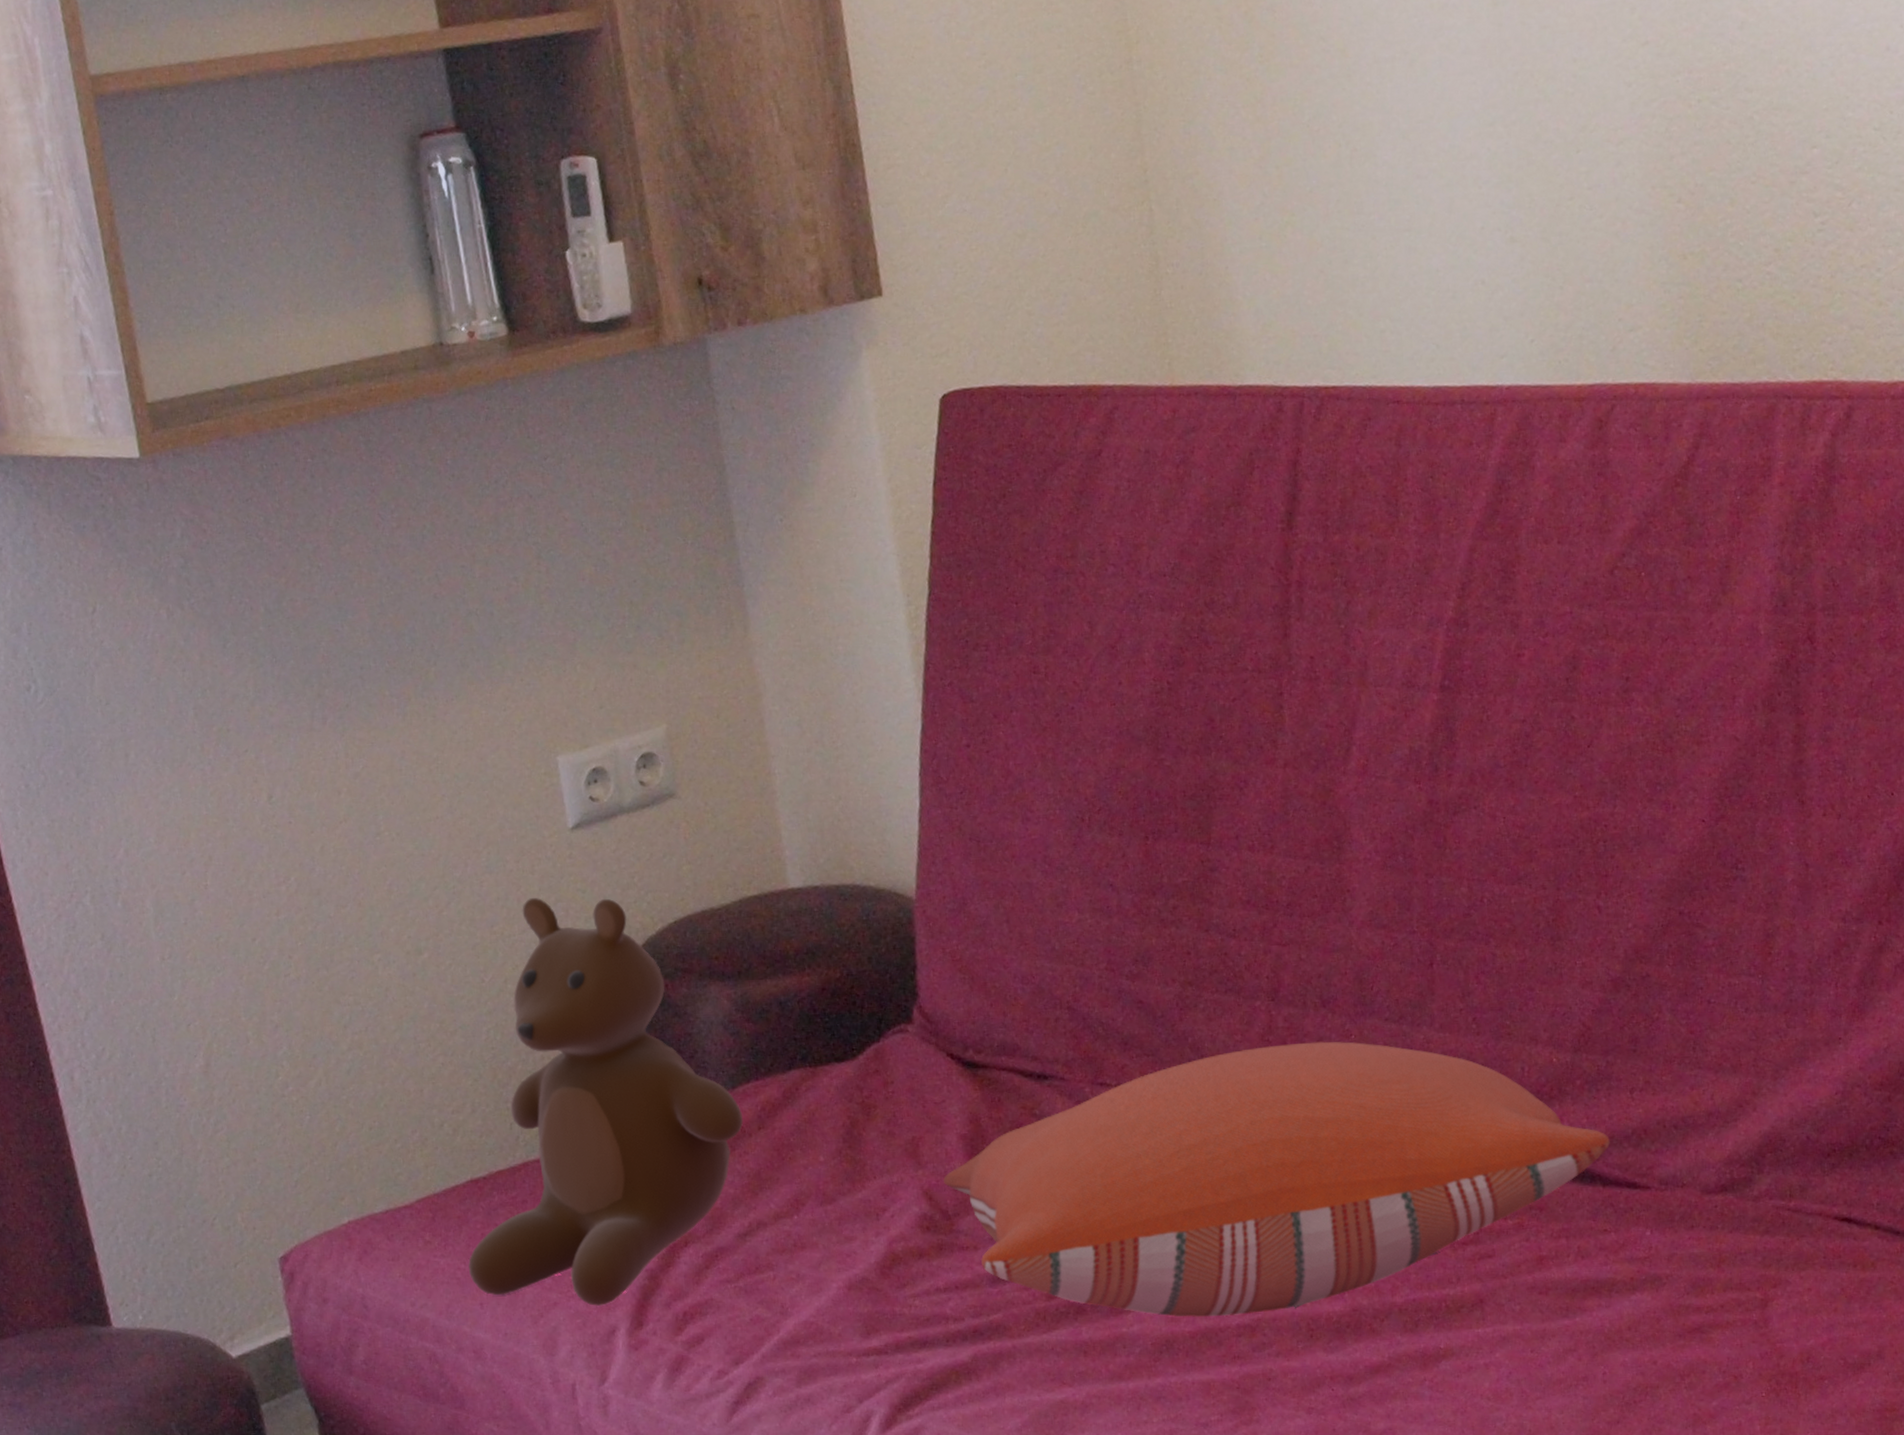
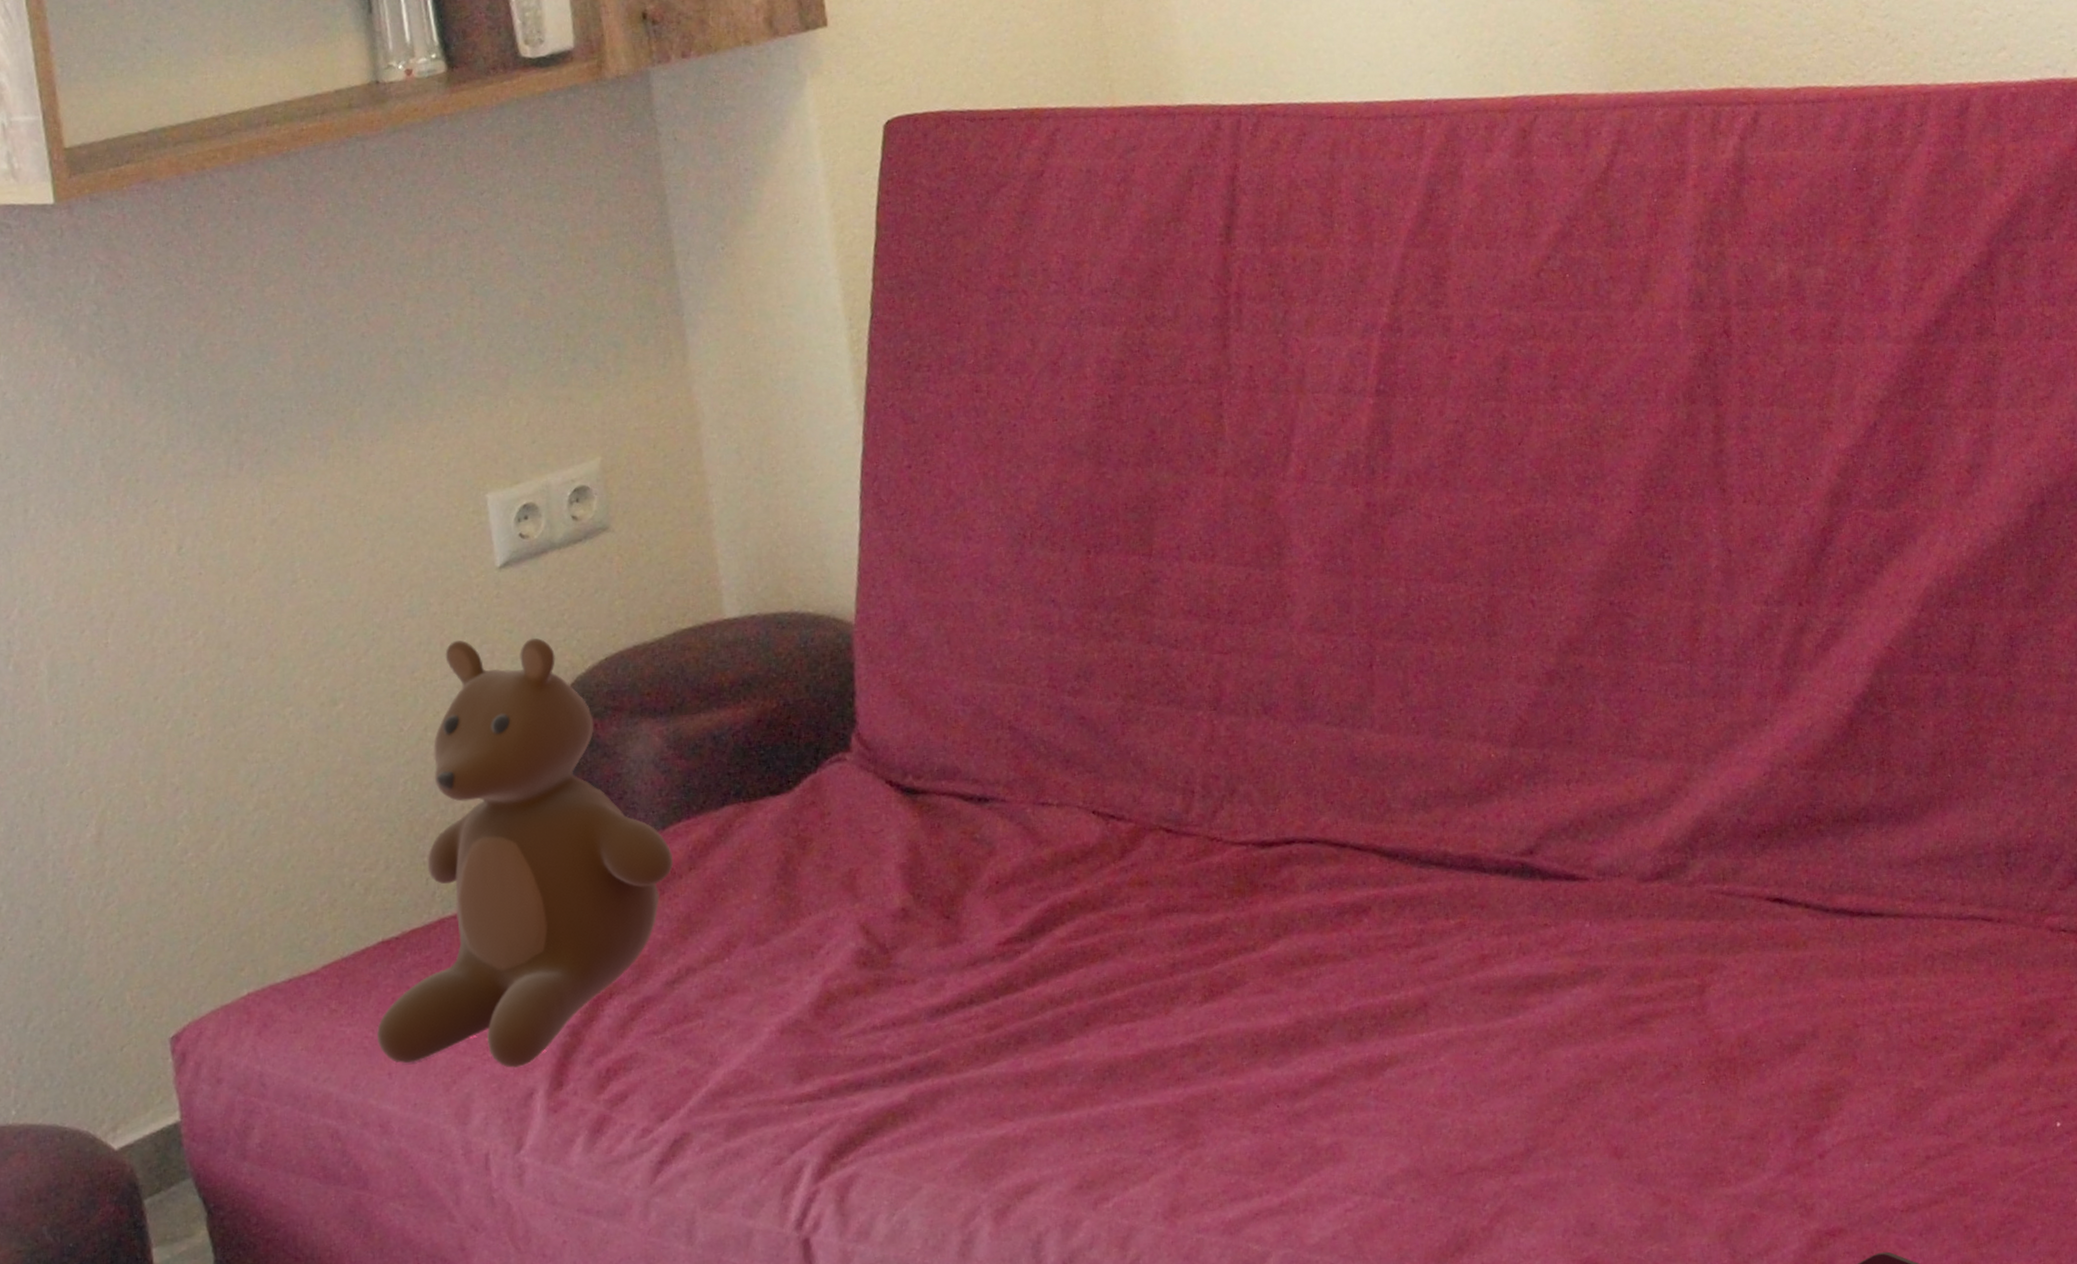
pillow: present [943,1041,1611,1318] -> none [881,747,1549,1041]

